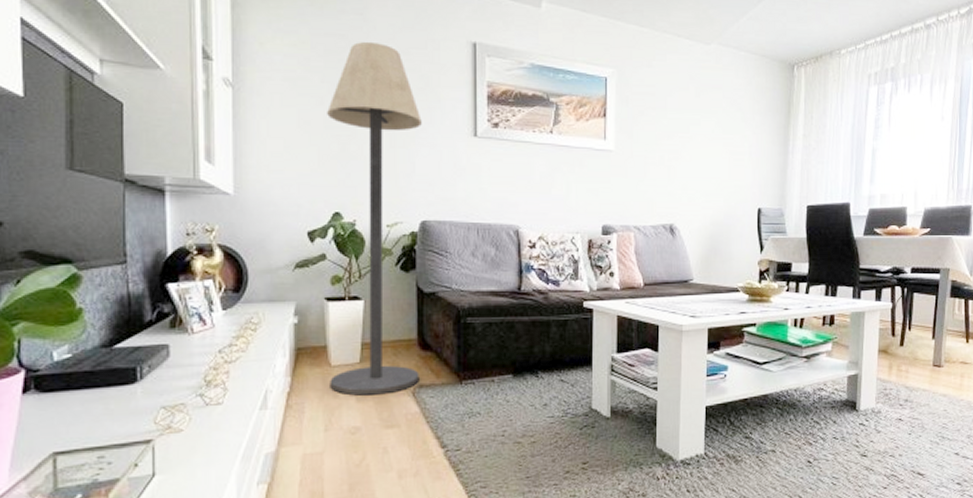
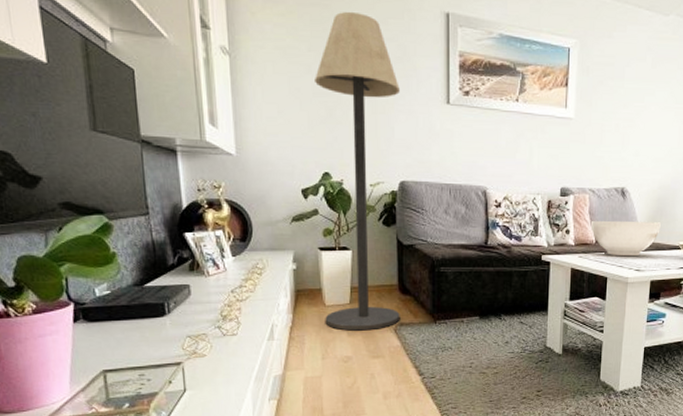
bowl: none [637,260,716,301] -> present [590,220,661,257]

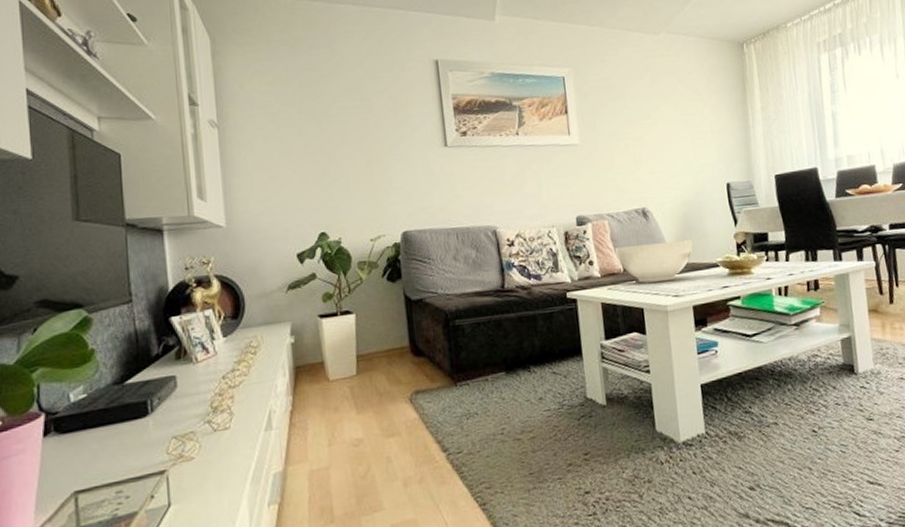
floor lamp: present [315,11,400,331] -> none [306,71,415,408]

